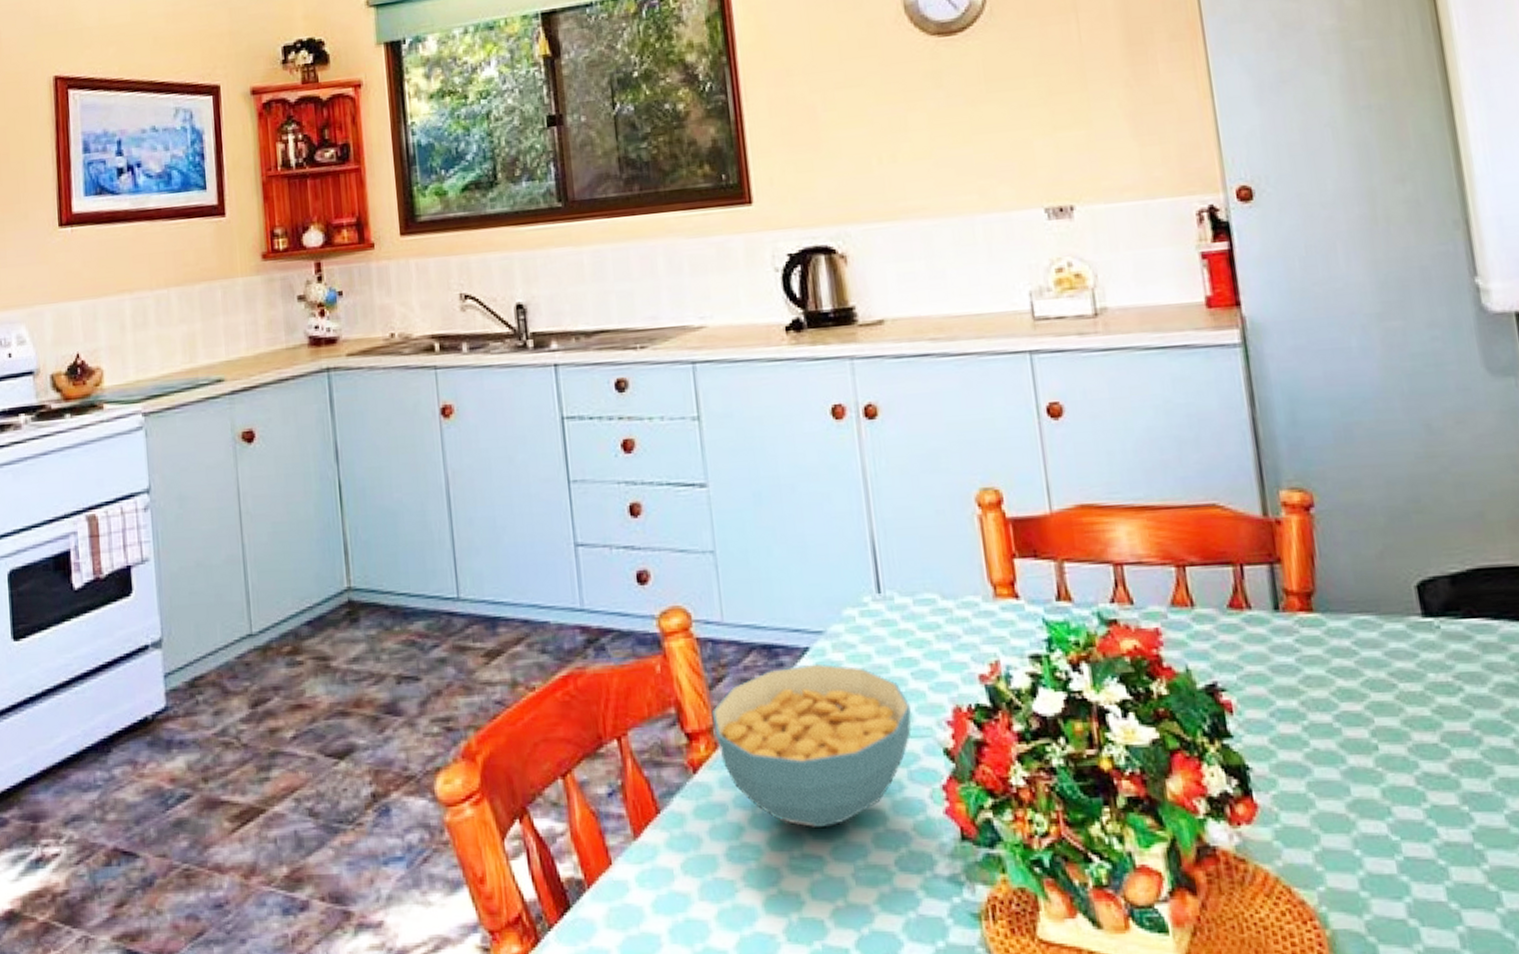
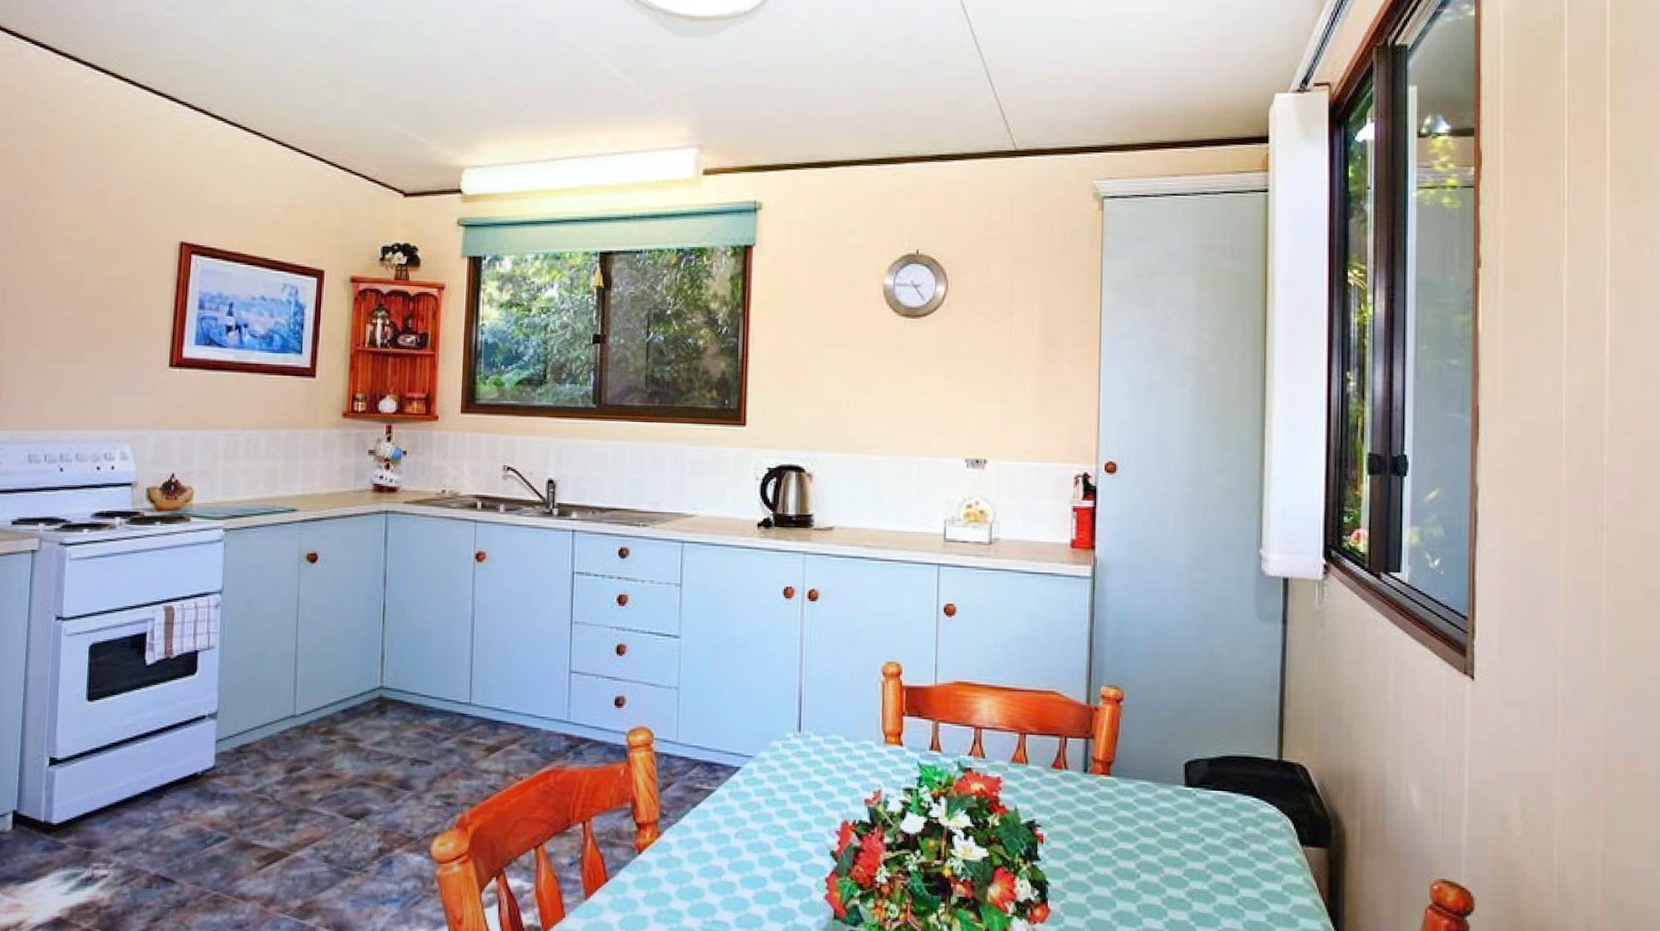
cereal bowl: present [711,663,912,829] -> none [659,779,811,902]

